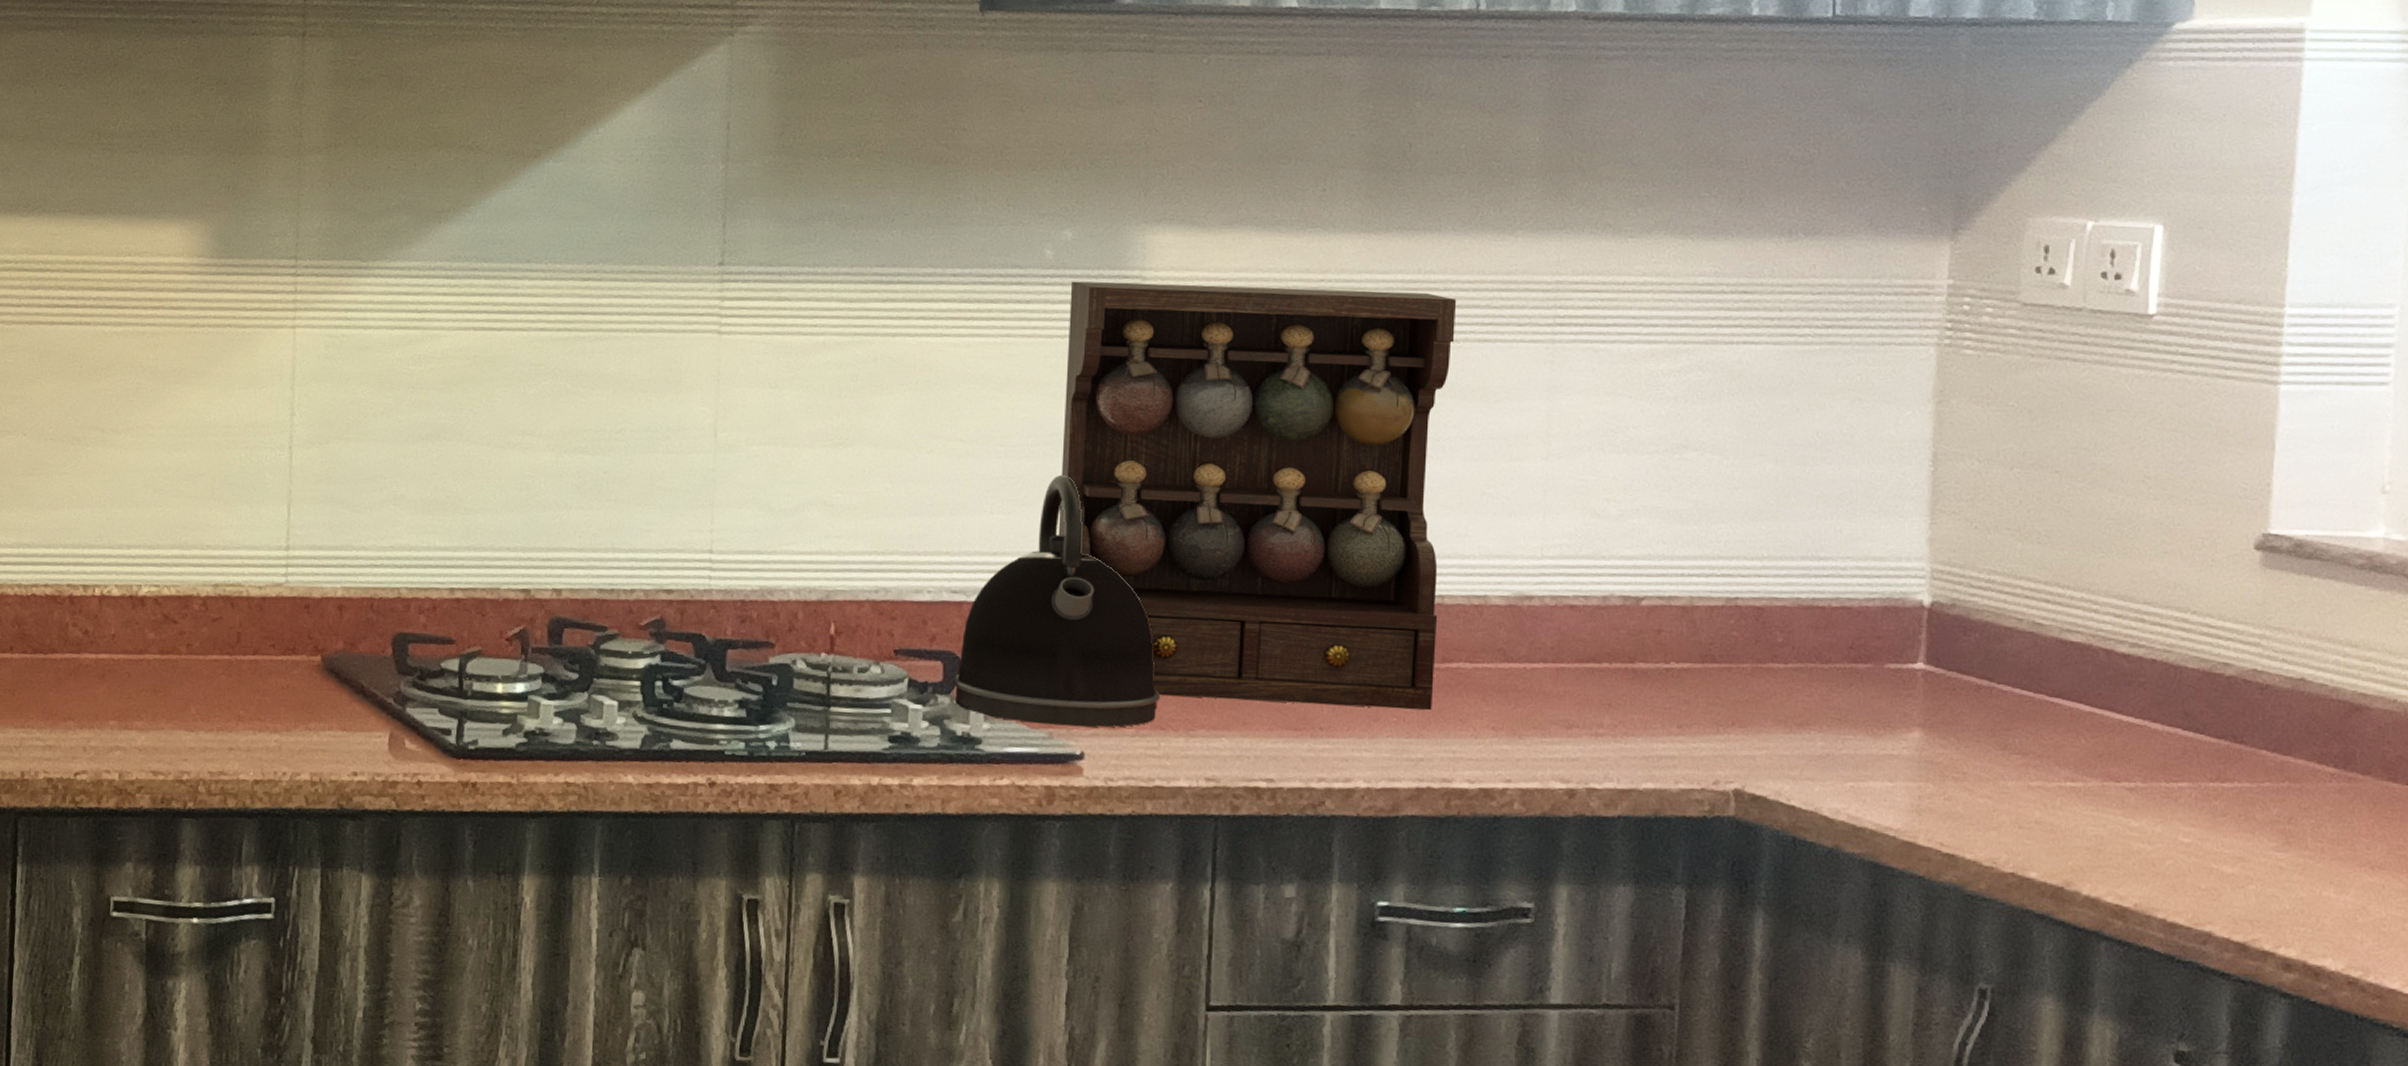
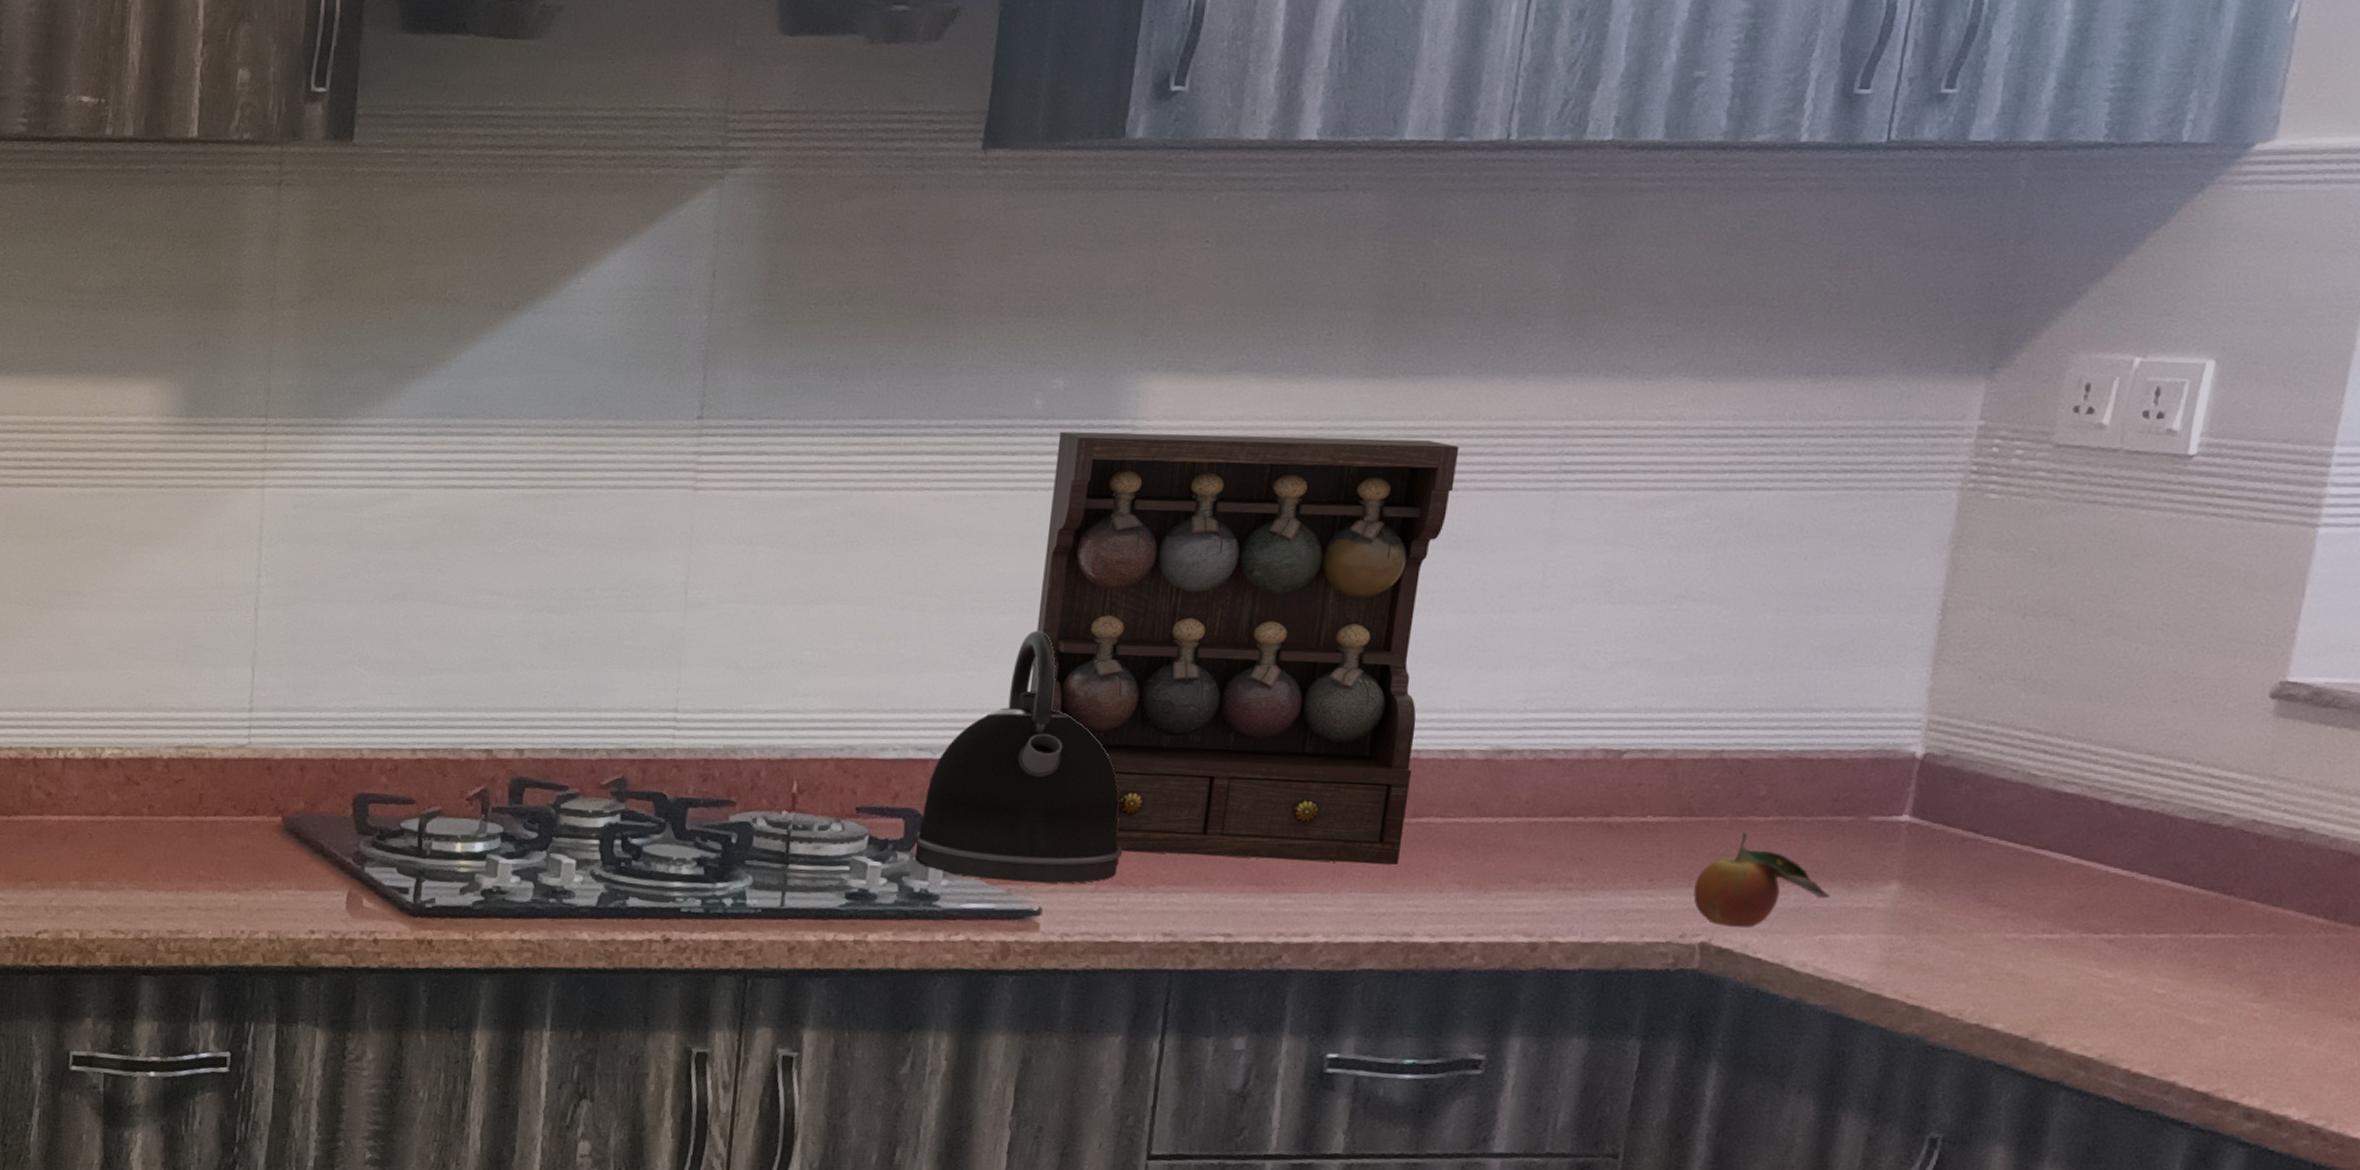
fruit: none [1723,679,1855,775] -> present [1693,832,1830,928]

